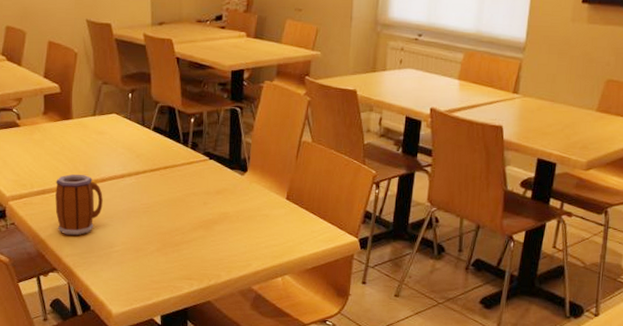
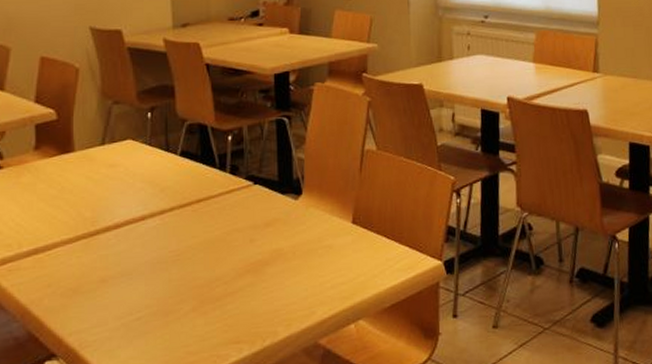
mug: present [55,174,103,236] -> none [52,222,118,306]

